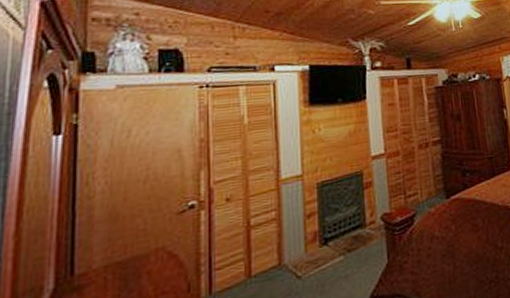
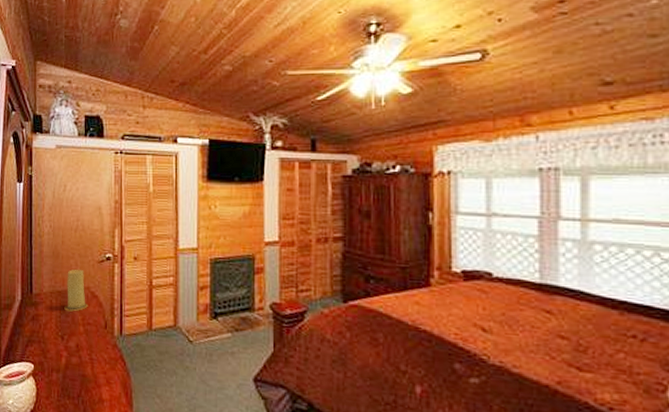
candle: none [126,227,163,286] -> present [64,269,88,312]

